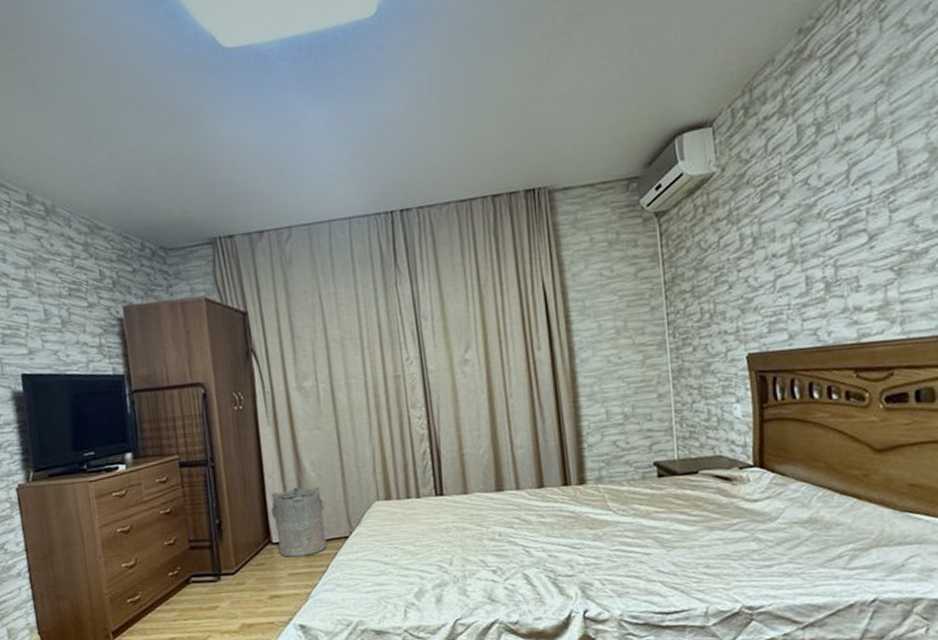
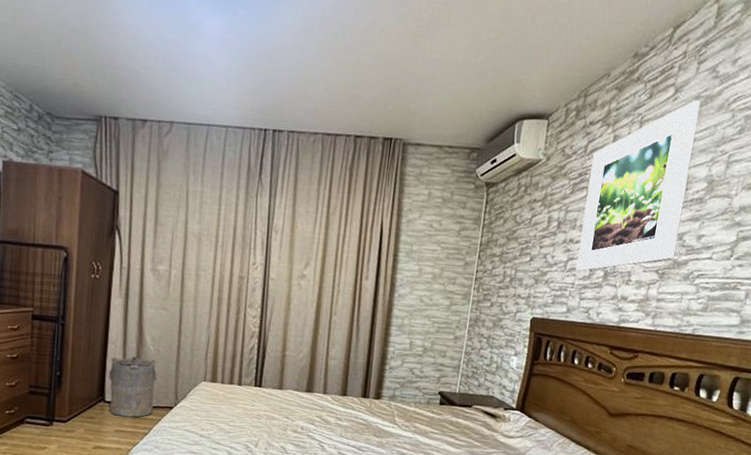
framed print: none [776,62,910,289] -> present [575,100,701,272]

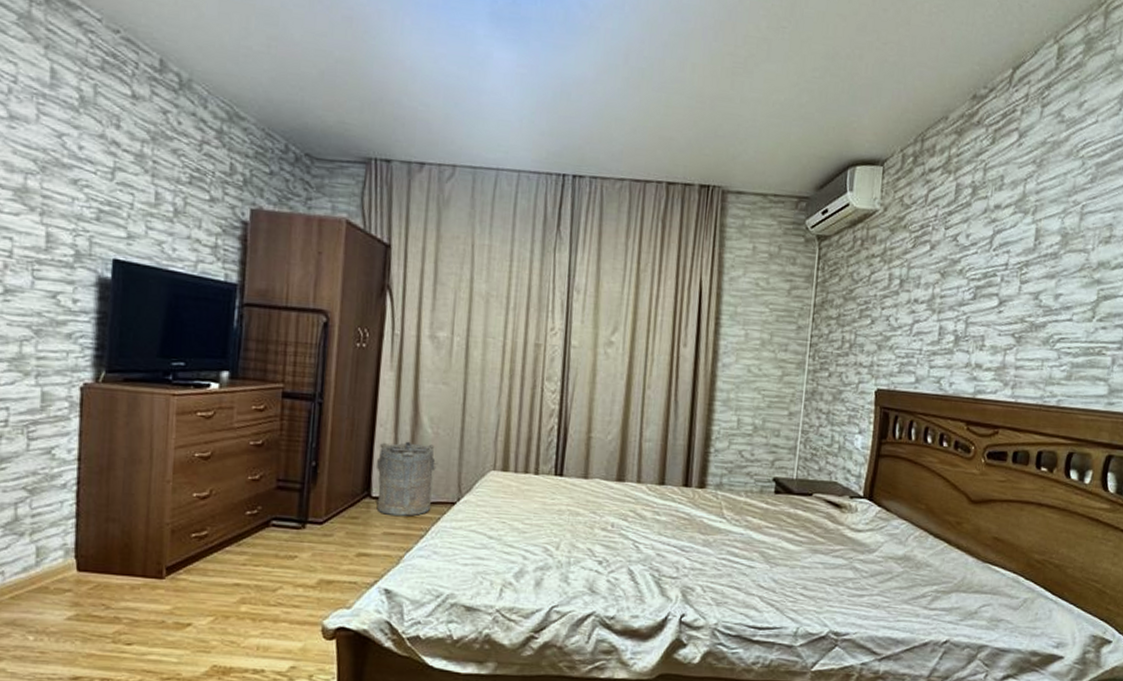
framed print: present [575,100,701,272] -> none [923,146,1048,336]

